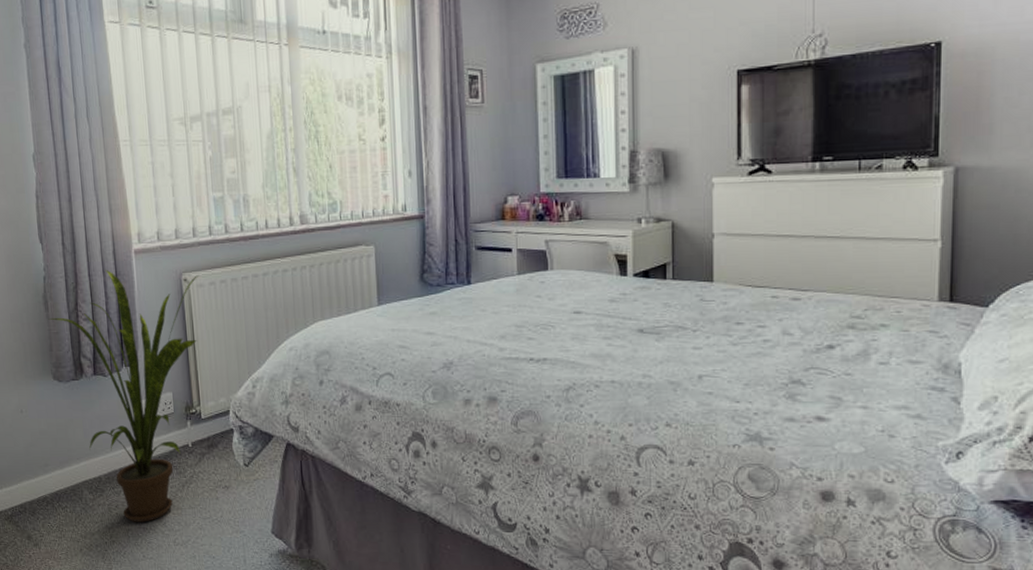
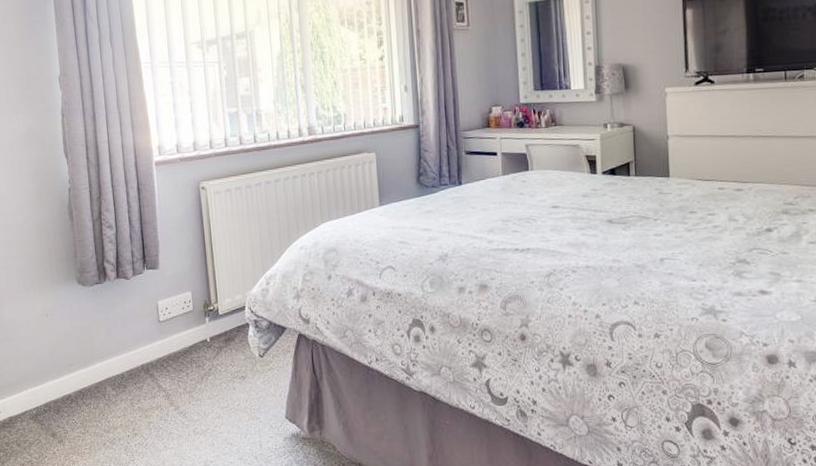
house plant: present [48,269,200,522] -> none [73,180,216,415]

